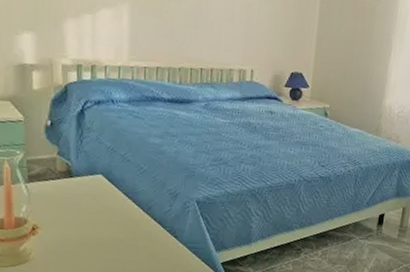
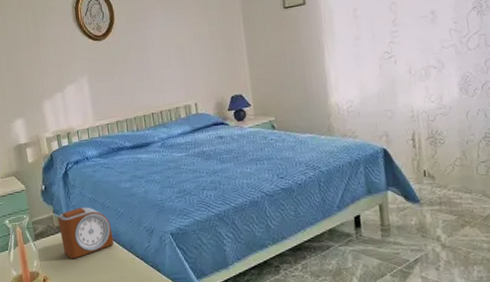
alarm clock: none [62,154,129,211] -> present [57,207,114,259]

